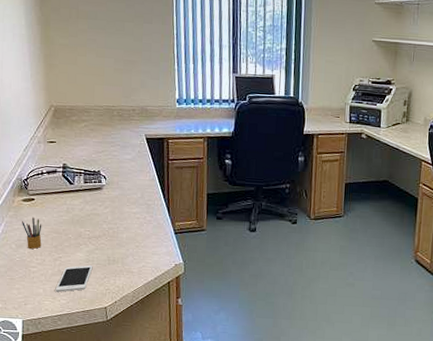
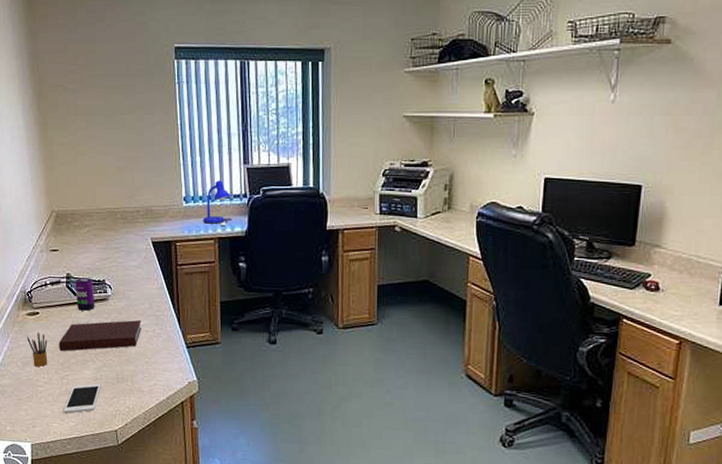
notebook: none [52,208,133,235] -> present [58,320,141,351]
beverage can: none [71,168,90,199] -> present [75,278,95,311]
desk lamp: none [193,86,220,126] -> present [202,180,232,225]

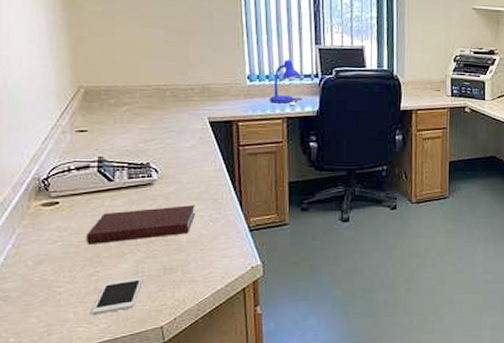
pencil box: present [27,332,48,368] -> none [41,224,71,265]
beverage can: present [75,278,95,311] -> none [110,161,136,198]

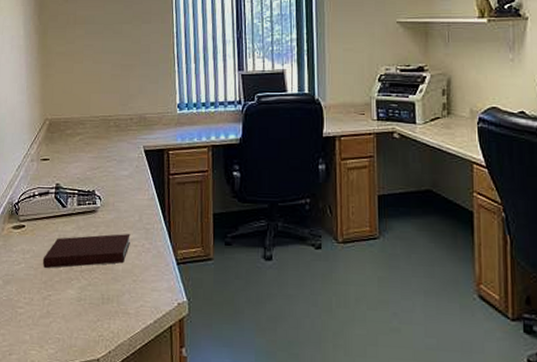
cell phone: present [91,278,143,315] -> none [43,305,85,339]
desk lamp: present [268,59,302,105] -> none [196,87,226,133]

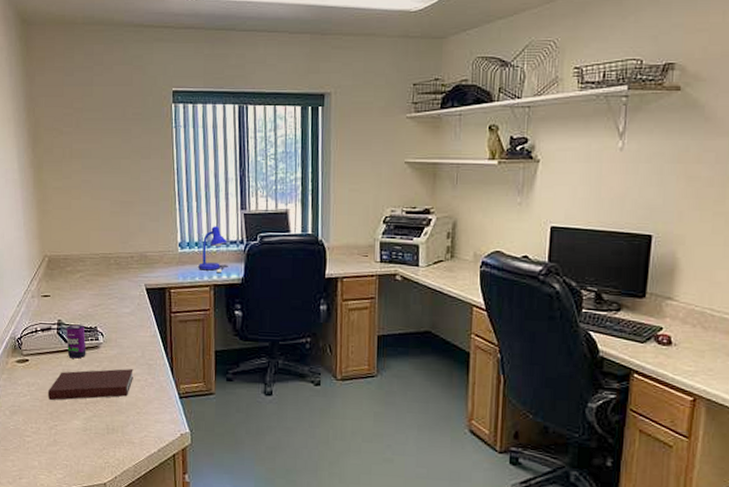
beverage can: none [64,188,84,224] -> present [66,324,86,359]
desk lamp: none [196,87,226,133] -> present [197,226,228,272]

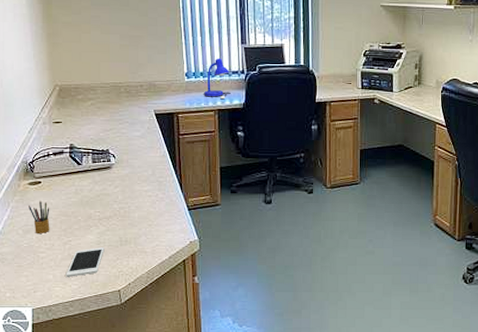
pencil box: none [16,379,37,417] -> present [29,200,50,235]
notebook: present [47,369,133,400] -> none [61,186,145,218]
cell phone: none [51,434,91,465] -> present [65,247,104,277]
beverage can: present [66,324,86,359] -> none [79,148,99,179]

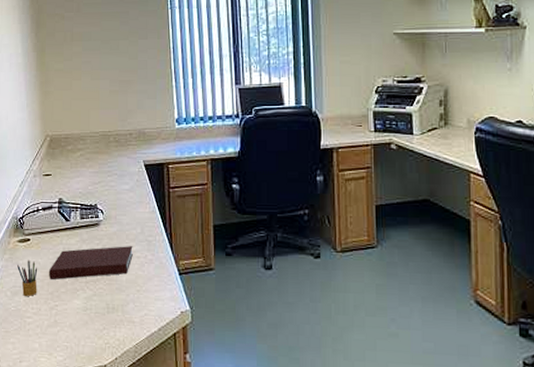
notebook: none [61,186,145,218] -> present [48,246,133,280]
cell phone: present [65,247,104,277] -> none [51,314,91,347]
desk lamp: present [203,58,231,99] -> none [194,101,224,146]

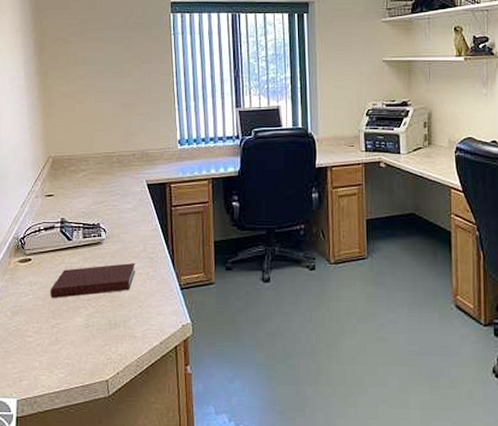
pencil box: present [17,259,38,297] -> none [18,279,39,317]

